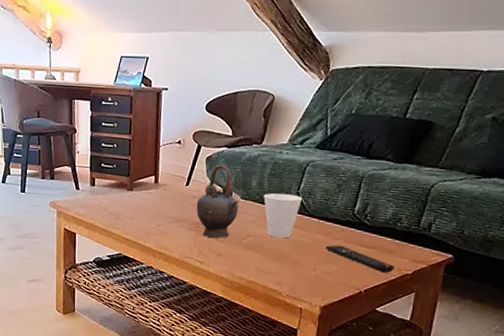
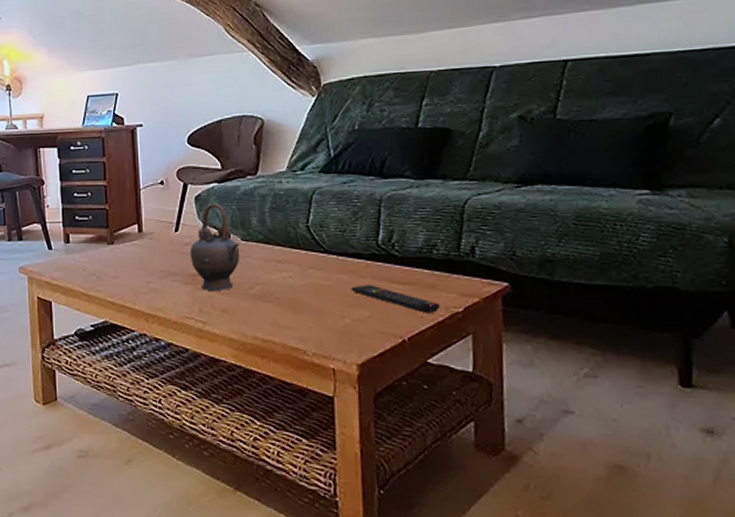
cup: present [263,193,303,239] -> none [267,228,314,283]

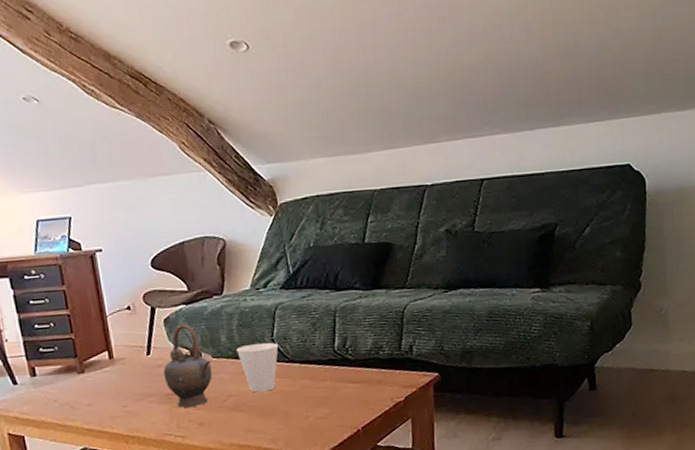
cup: none [267,228,314,283] -> present [236,342,279,393]
remote control: present [350,284,440,313] -> none [313,386,386,406]

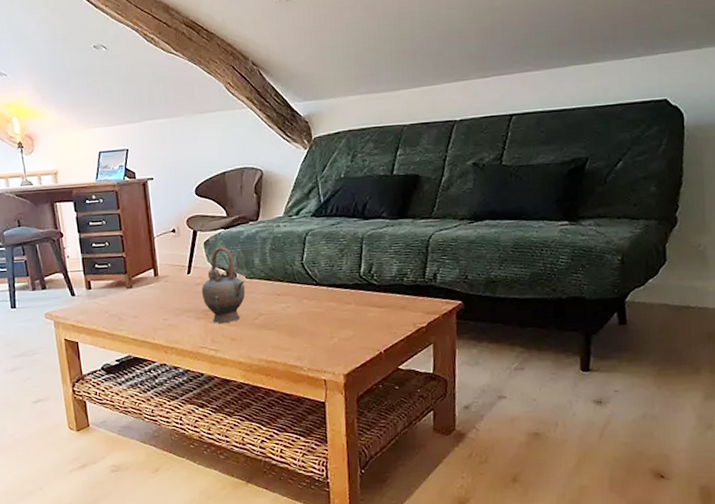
cup: present [236,342,279,393] -> none [268,266,308,313]

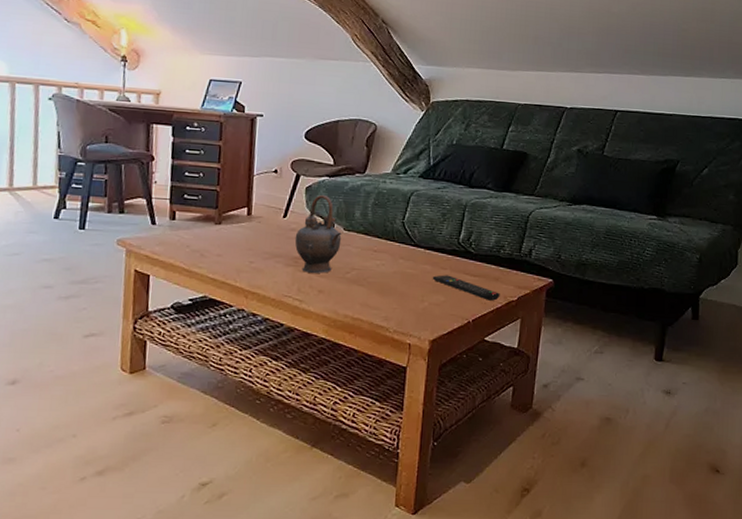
remote control: none [338,309,409,330] -> present [432,275,500,301]

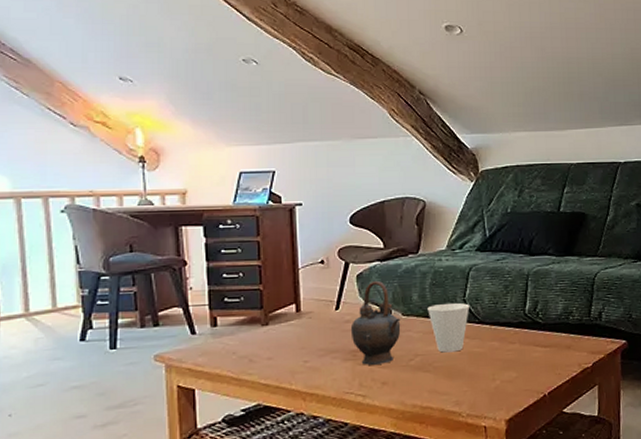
cup: none [367,223,408,270] -> present [427,302,470,353]
remote control: present [432,275,500,301] -> none [501,349,574,371]

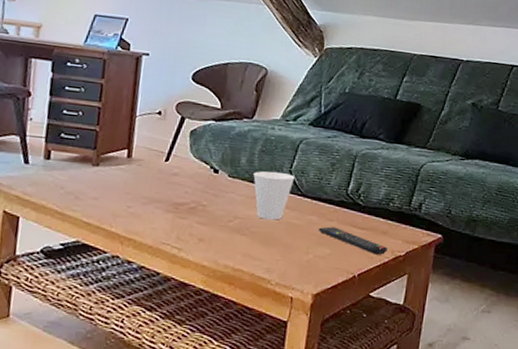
teapot: present [350,280,401,365] -> none [176,138,226,221]
remote control: none [501,349,574,371] -> present [318,226,388,255]

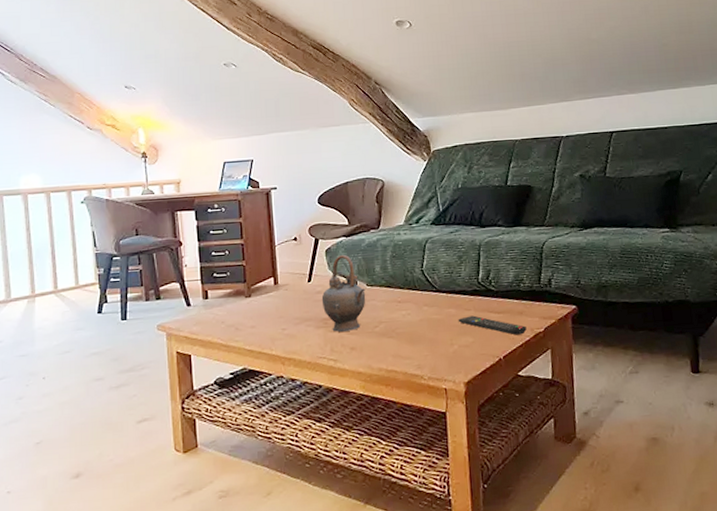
teapot: none [176,138,226,221] -> present [321,254,366,332]
cup: present [253,171,296,220] -> none [389,273,428,320]

